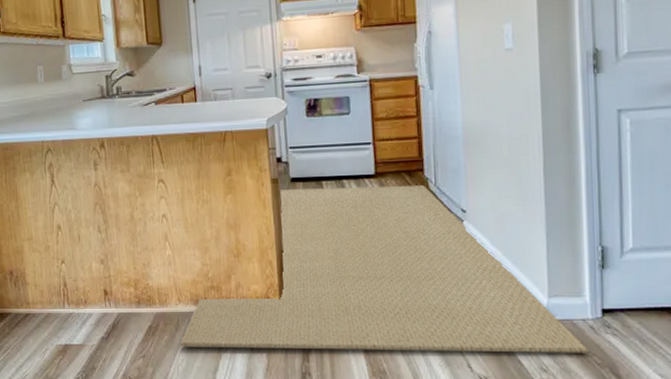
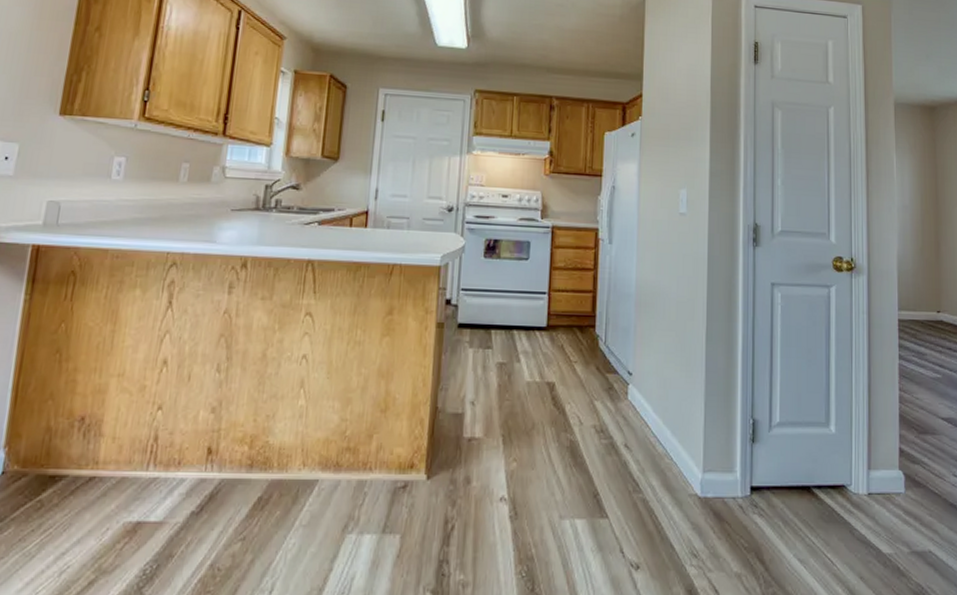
rug: present [180,185,589,353] -> none [294,336,737,535]

